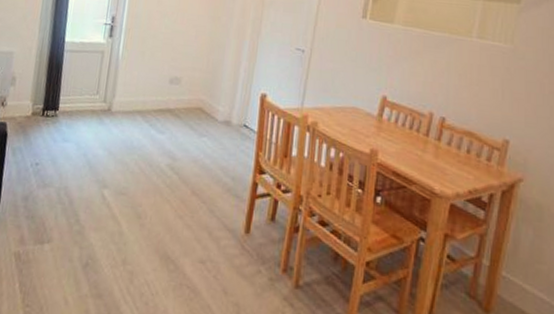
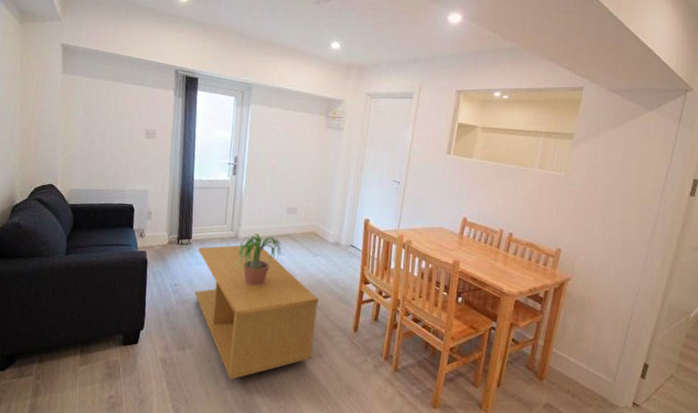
coffee table: none [59,119,204,286] -> present [195,245,319,380]
potted plant: none [107,106,162,171] -> present [235,233,282,287]

